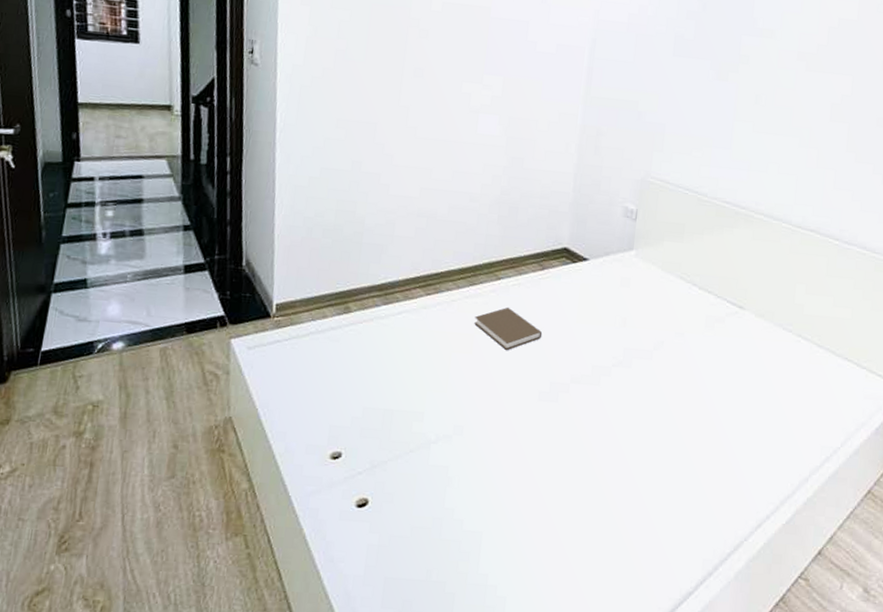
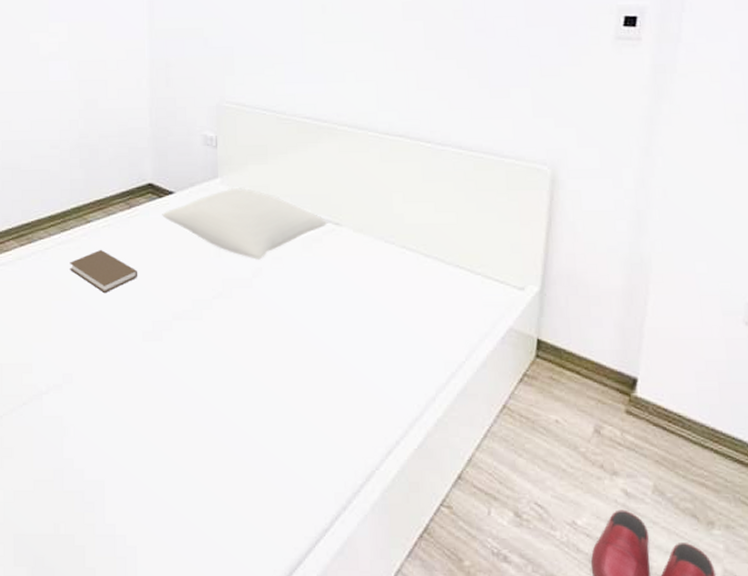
pillow: none [573,262,733,334] -> present [162,188,328,260]

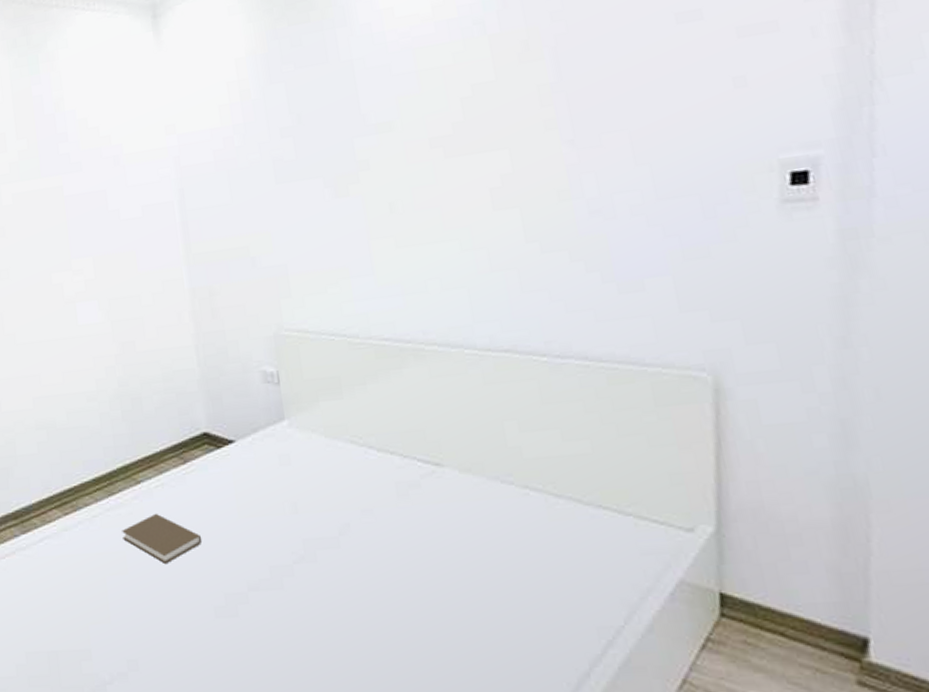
pillow: present [162,188,328,260] -> none [223,430,426,514]

